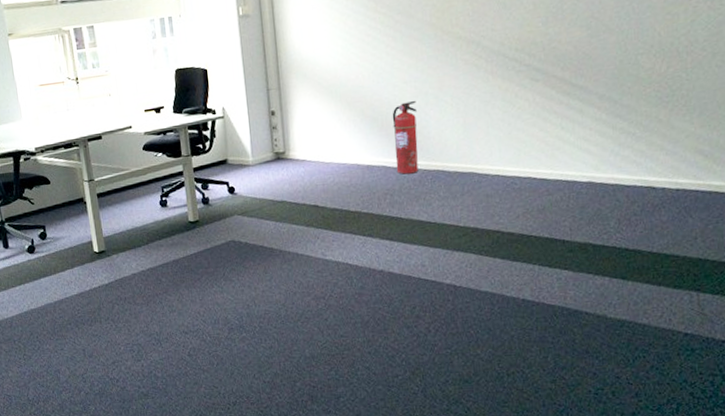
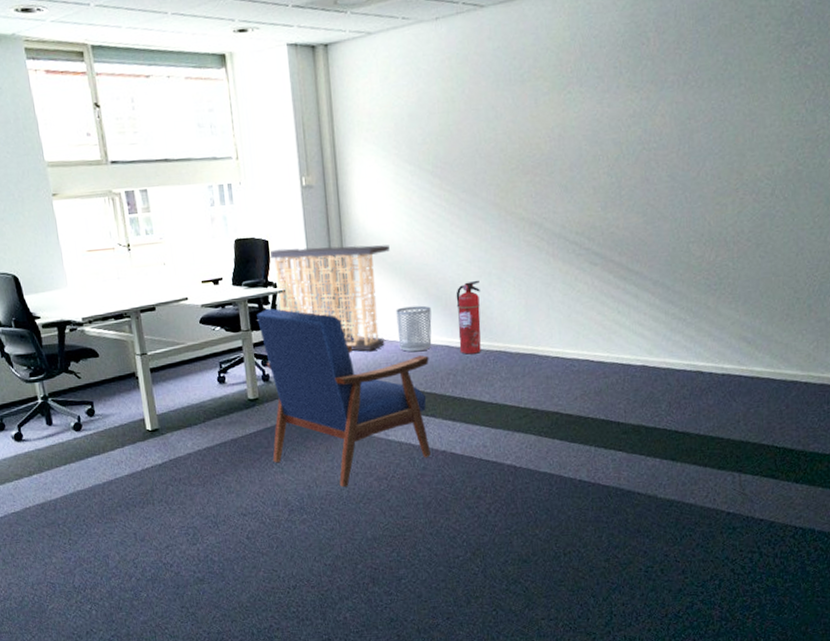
armchair: none [197,133,368,306] -> present [257,308,431,487]
console table: none [208,69,325,174] -> present [269,245,390,351]
waste bin: none [332,127,368,173] -> present [396,305,432,352]

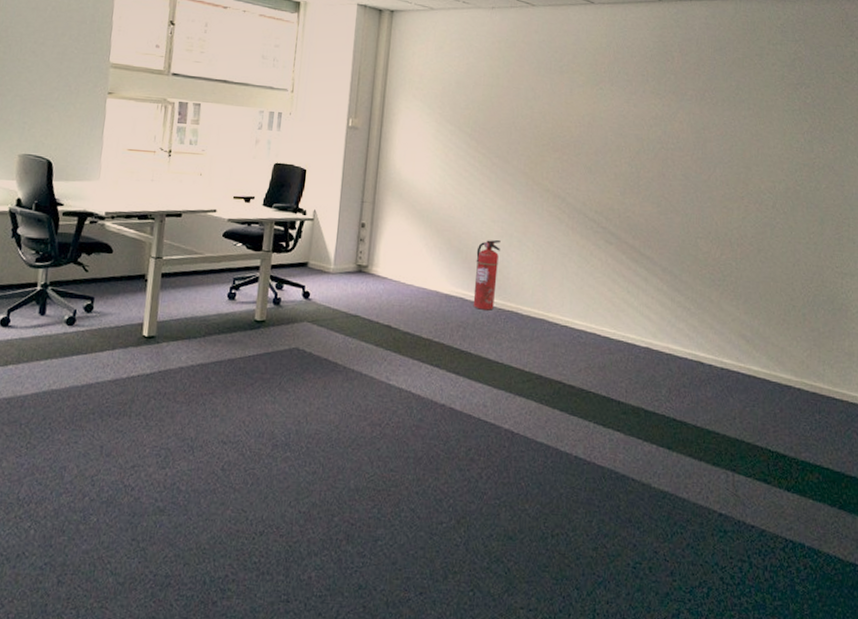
armchair: present [257,308,431,487] -> none [267,233,442,428]
console table: present [269,245,390,351] -> none [304,179,421,291]
waste bin: present [396,305,432,352] -> none [415,253,451,300]

